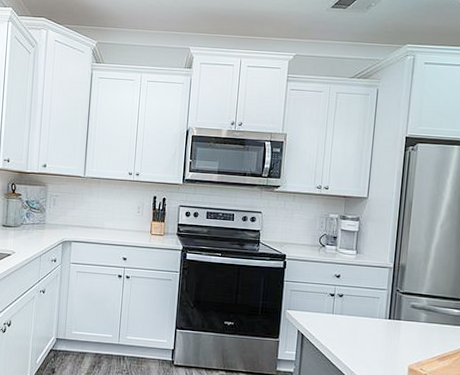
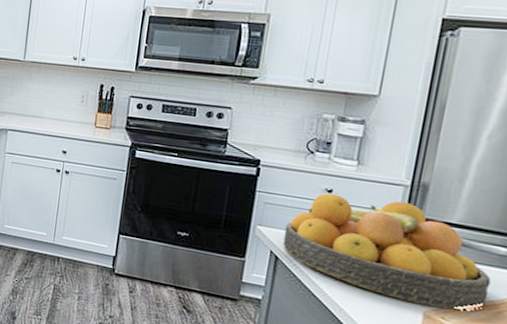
fruit bowl: none [306,278,450,362] -> present [282,193,491,311]

